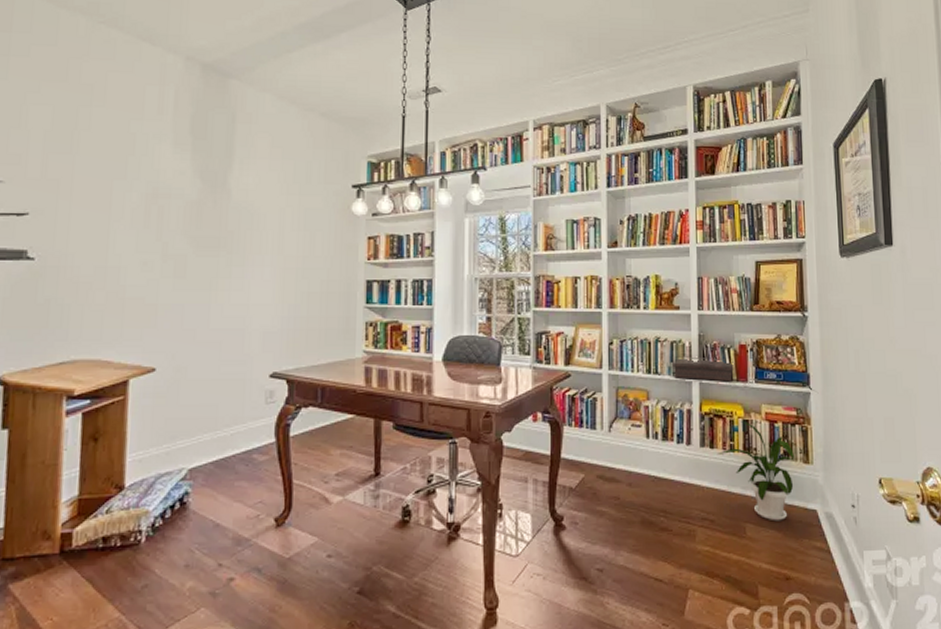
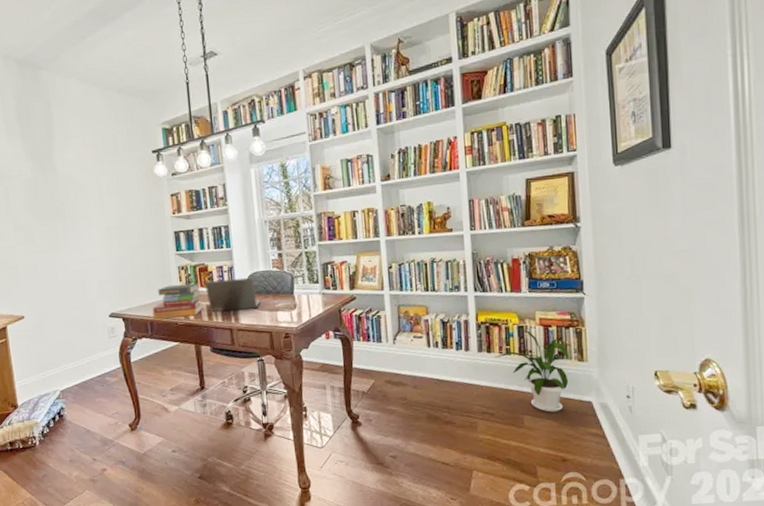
books: none [326,343,390,384] -> present [152,283,202,319]
laptop: none [396,341,460,381] -> present [205,277,260,313]
decorative box: present [672,358,734,382] -> none [448,273,507,294]

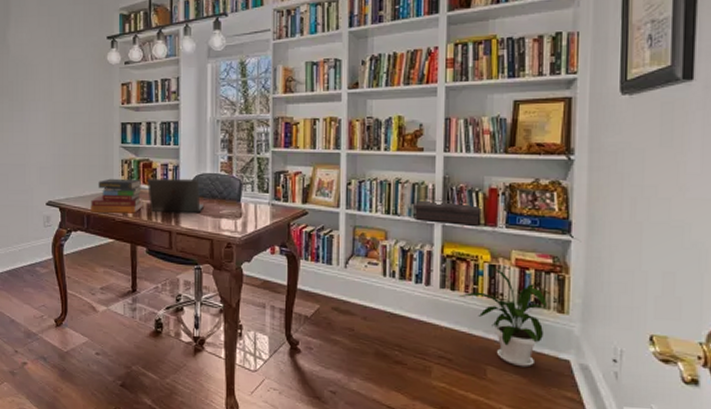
decorative box: none [448,273,507,294] -> present [413,200,482,226]

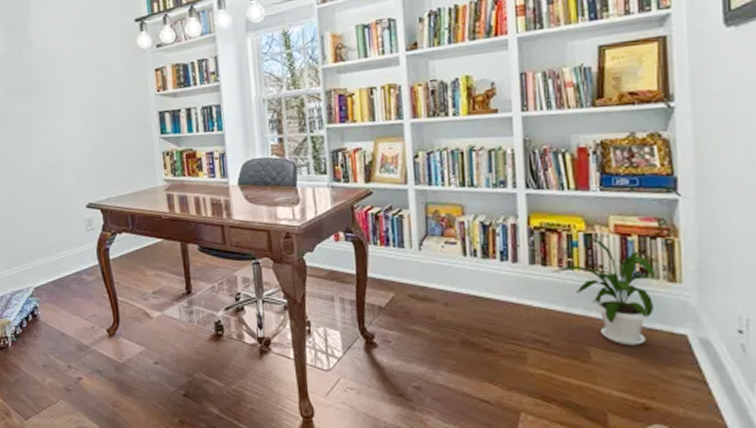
books: present [91,178,142,213] -> none [133,171,190,211]
laptop: present [147,178,203,213] -> none [193,165,256,206]
decorative box: present [413,200,482,226] -> none [491,165,571,192]

